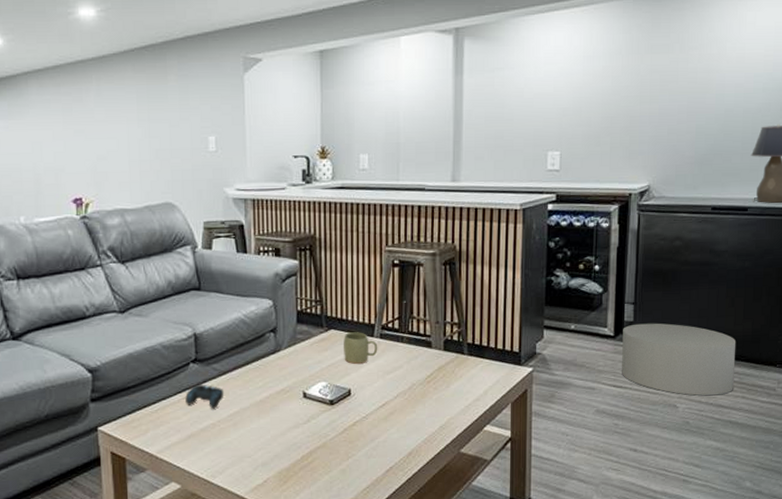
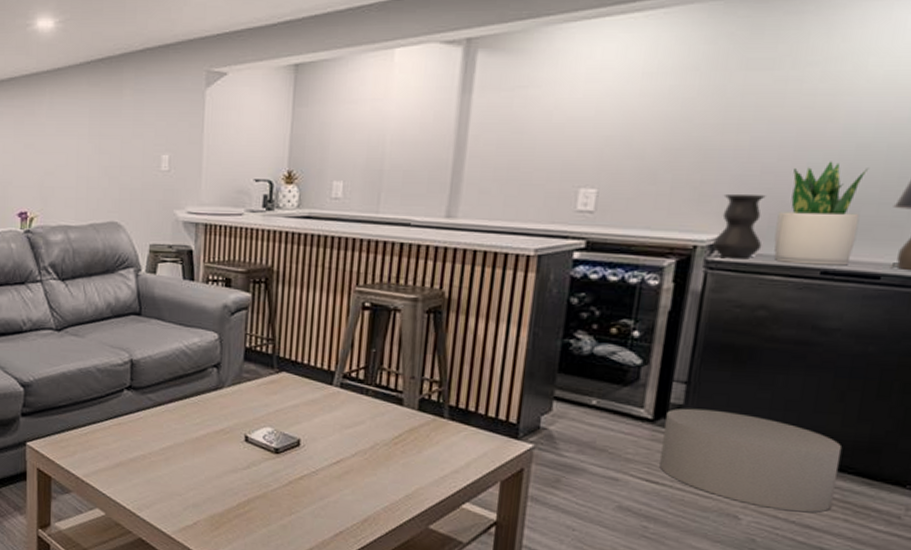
control: present [185,384,224,409] -> none [116,412,158,440]
mug: present [343,332,378,364] -> none [294,377,337,413]
vase: none [642,150,674,203] -> present [713,193,766,261]
planter: none [681,122,734,203] -> present [773,161,870,266]

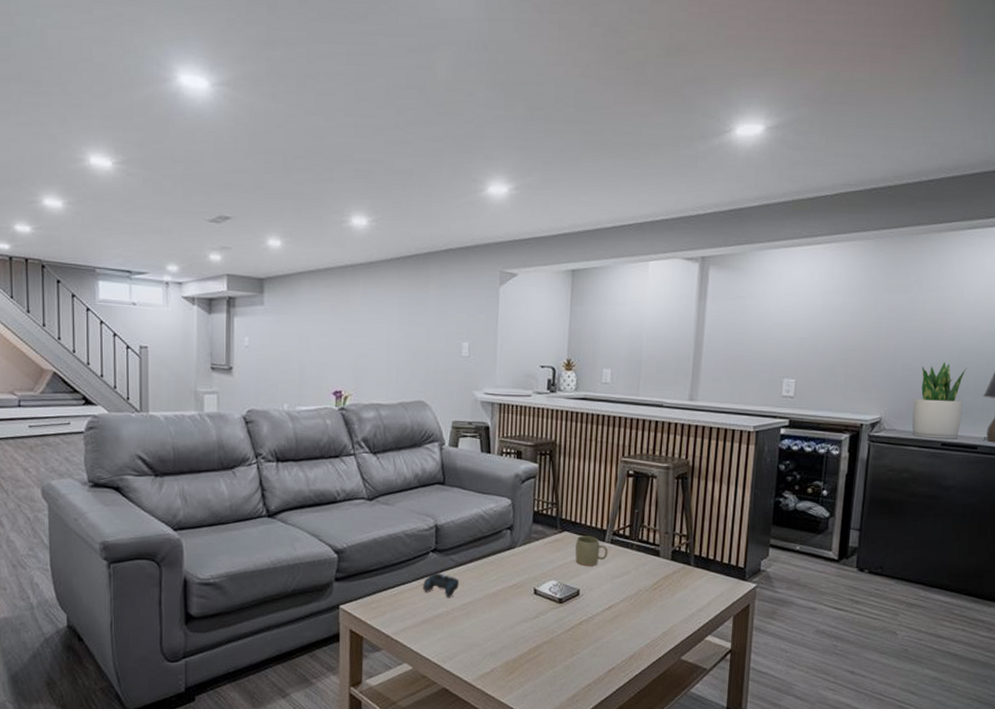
control: none [116,412,158,440] -> present [423,573,460,597]
mug: none [294,377,337,413] -> present [574,535,608,566]
pouf: present [659,408,842,513] -> none [843,550,959,626]
vase: present [713,193,766,261] -> none [873,384,905,436]

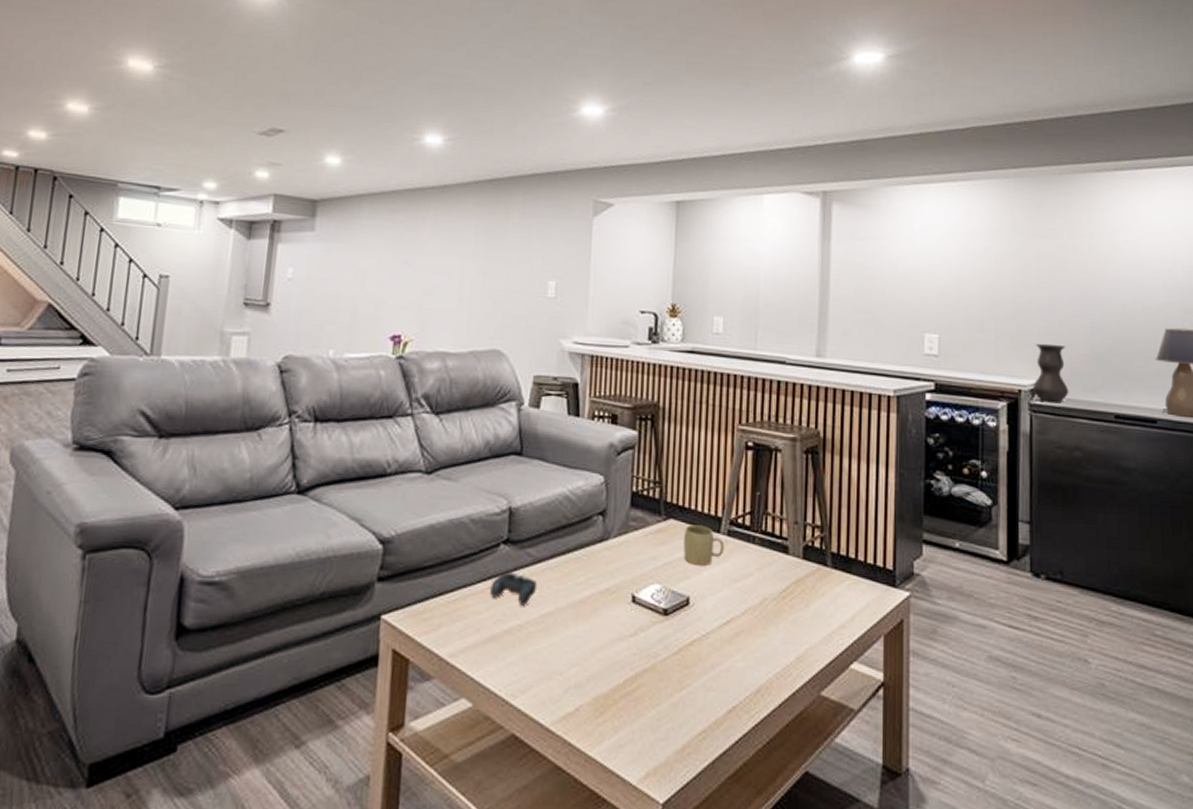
vase: none [873,384,905,436] -> present [1033,343,1069,405]
planter: present [912,362,968,439] -> none [1077,318,1135,411]

